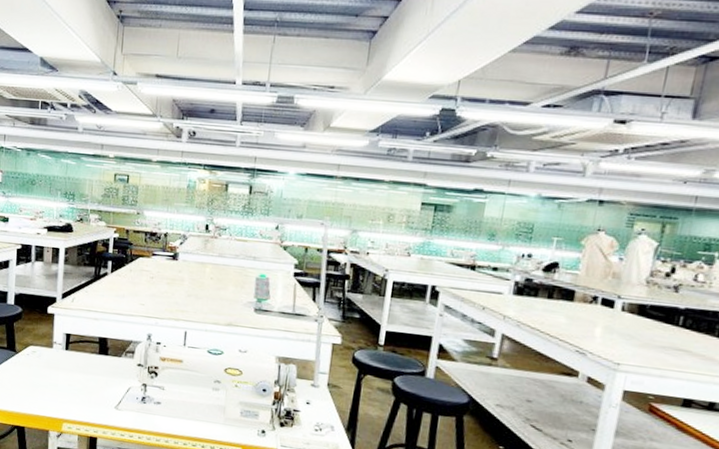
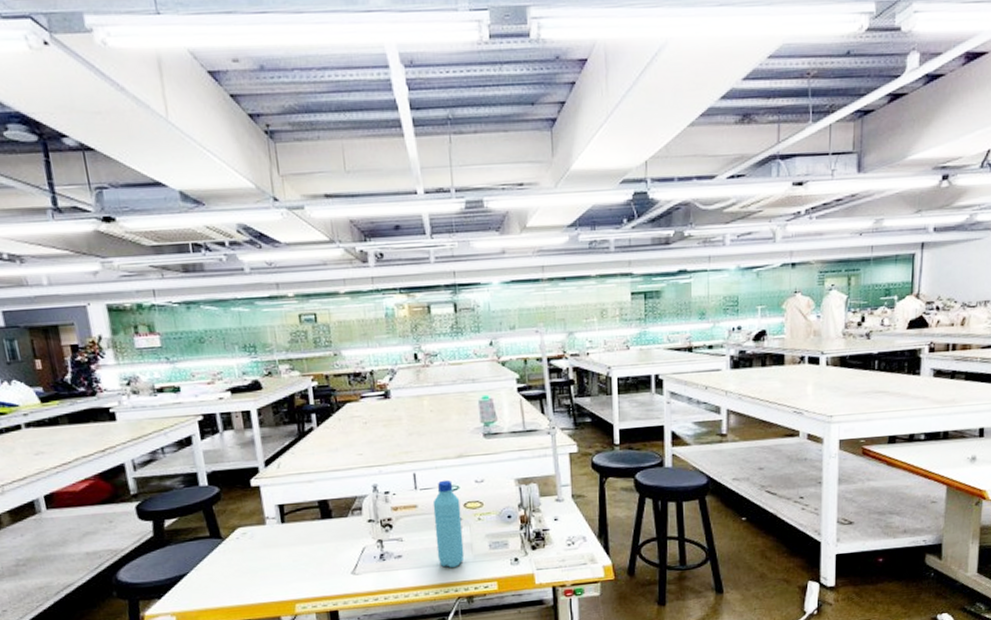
water bottle: none [192,343,222,425] -> present [432,479,465,567]

